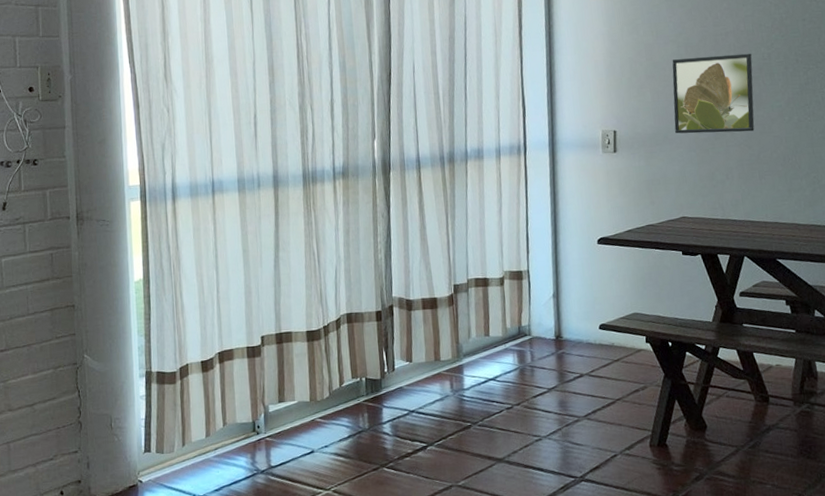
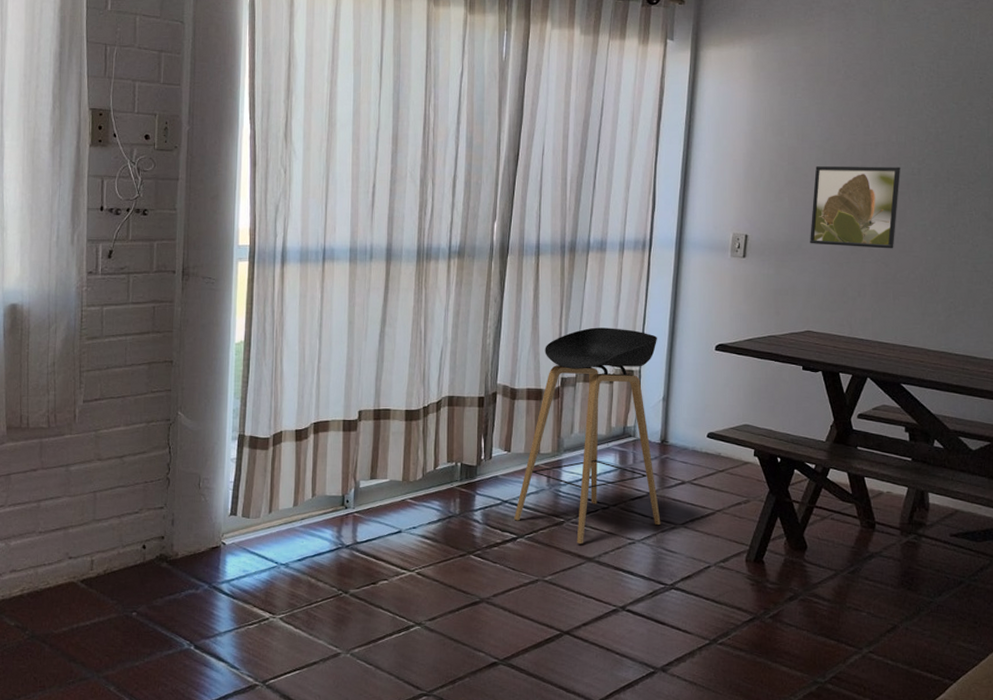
stool: none [422,231,565,446] -> present [514,327,661,544]

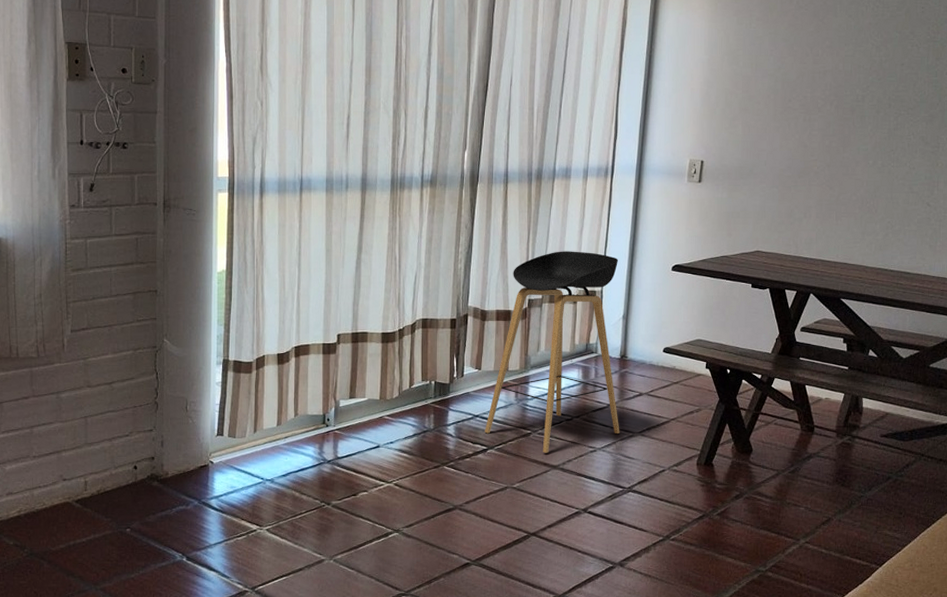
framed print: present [810,165,900,249] -> none [761,93,846,173]

